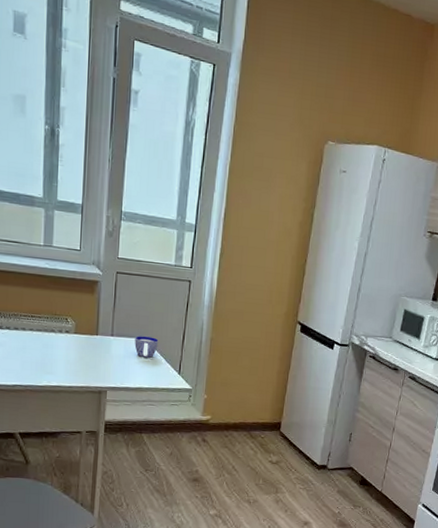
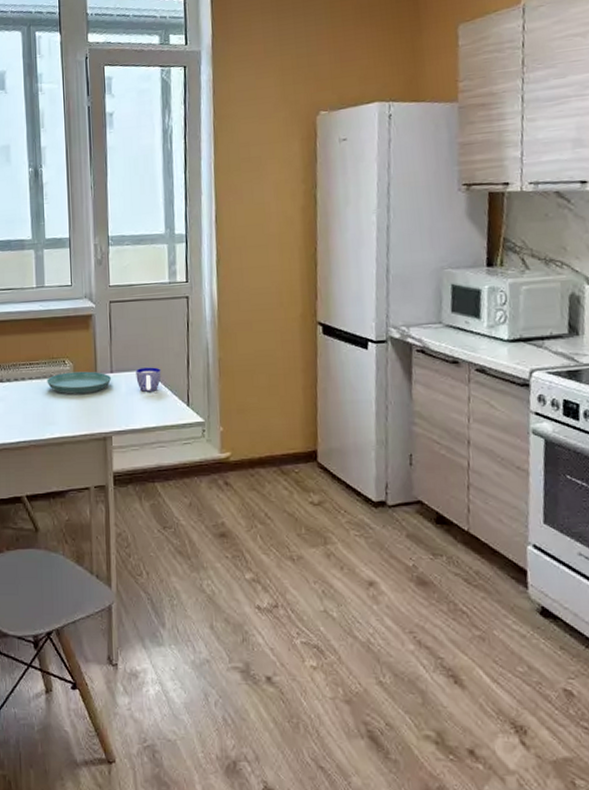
saucer: none [48,329,112,351] -> present [47,371,112,394]

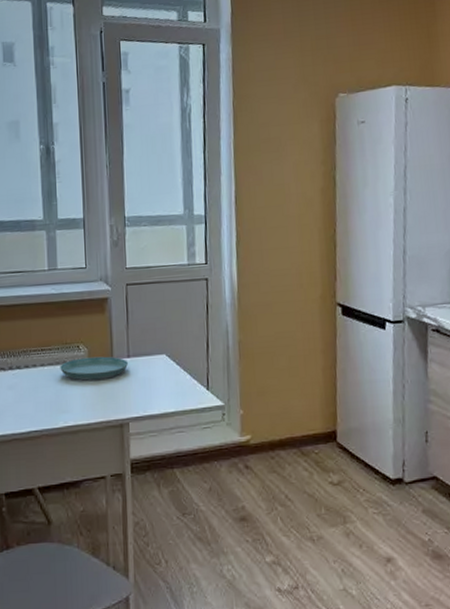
cup: present [136,367,162,392] -> none [154,351,180,376]

